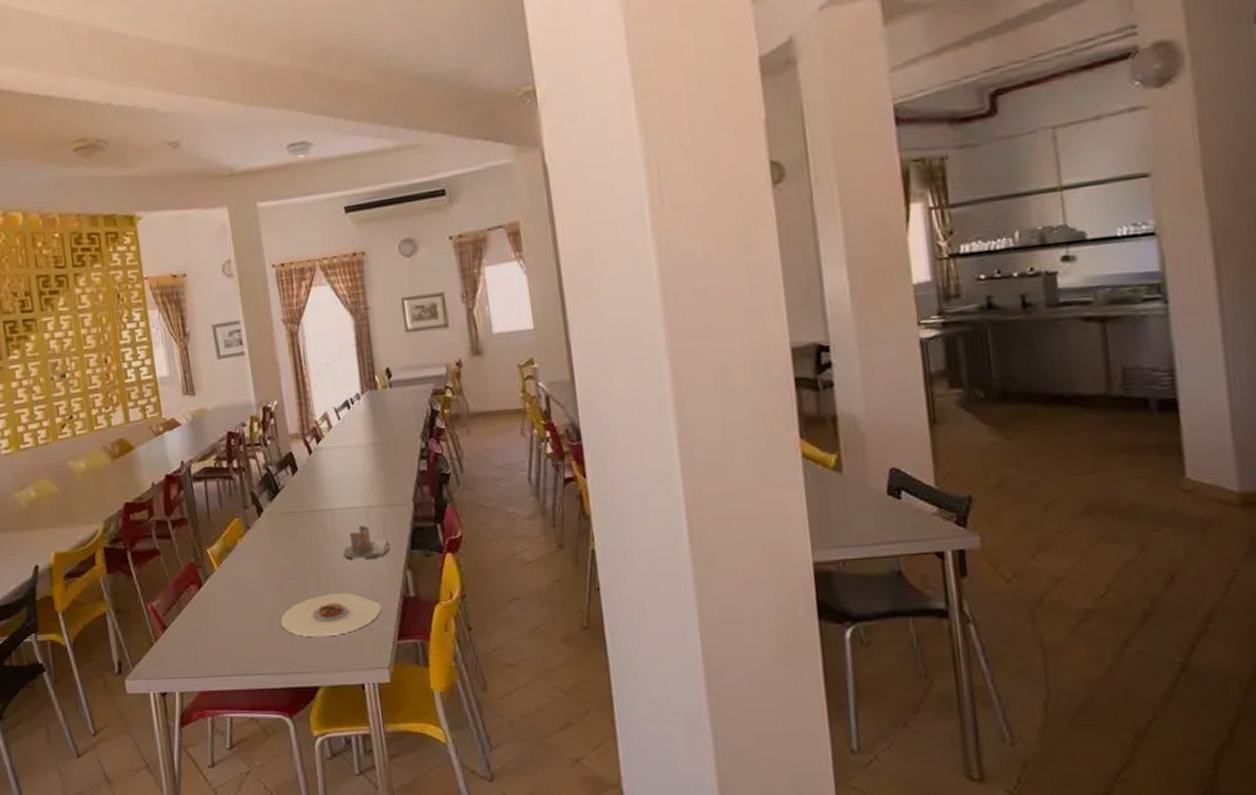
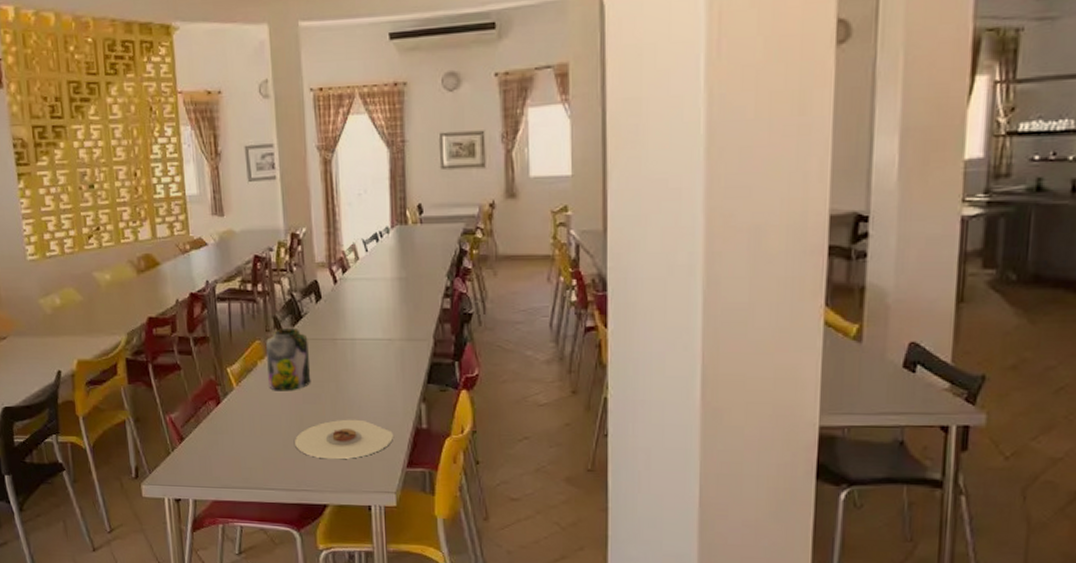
jar: none [245,503,293,570] -> present [266,329,311,391]
napkin holder: present [342,525,391,560] -> none [359,356,407,389]

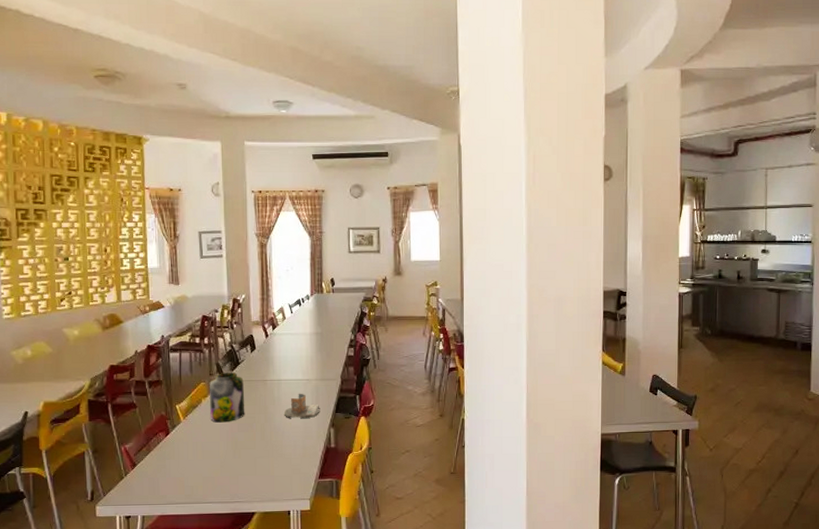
plate: present [295,419,393,460] -> none [230,442,309,476]
napkin holder: none [359,356,407,389] -> present [283,393,320,418]

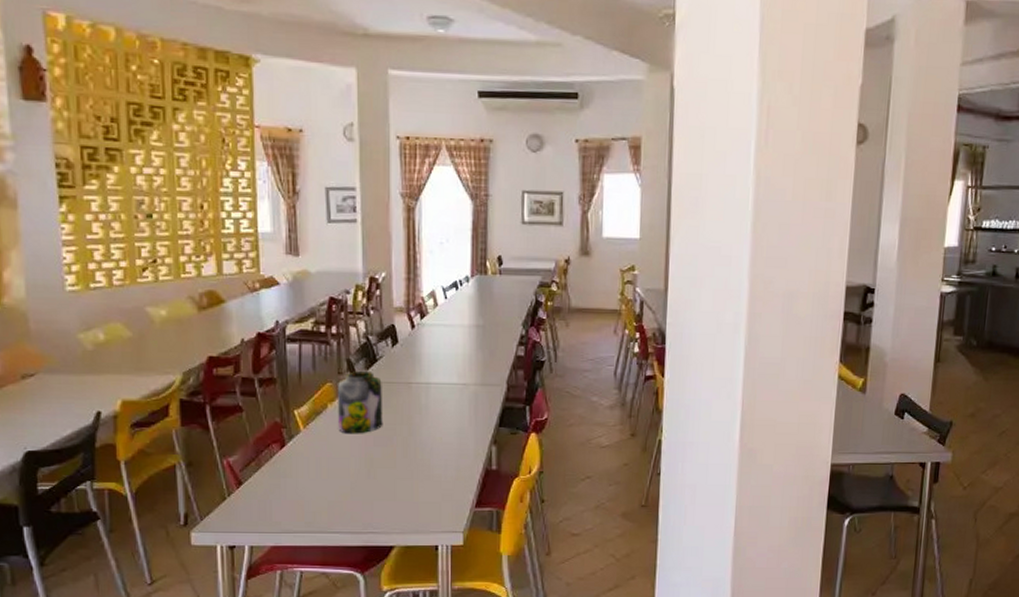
napkin holder: present [283,393,320,418] -> none [432,400,480,432]

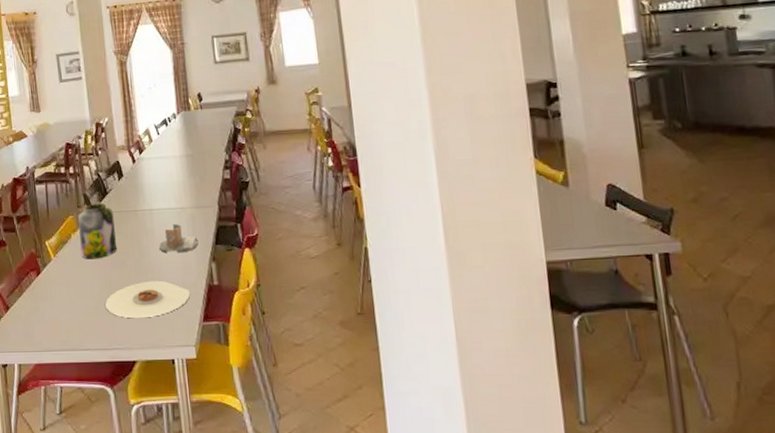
plate: none [363,461,463,501] -> present [105,280,190,319]
napkin holder: none [432,400,480,432] -> present [158,223,199,253]

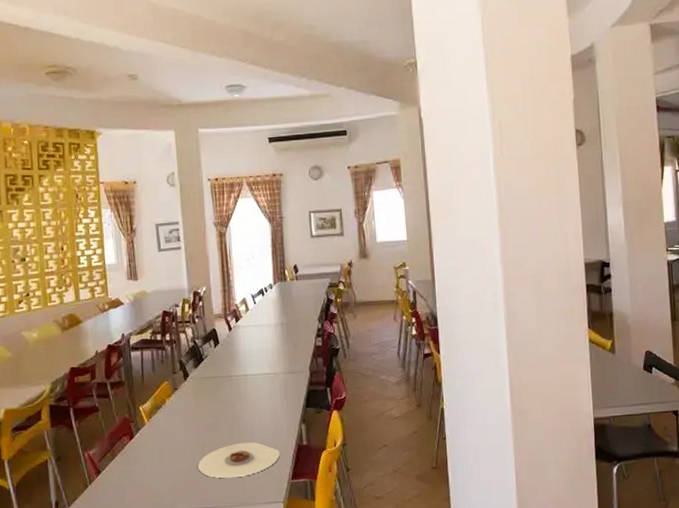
jar: present [78,203,118,260] -> none [173,369,211,423]
napkin holder: present [158,223,199,253] -> none [251,388,290,416]

